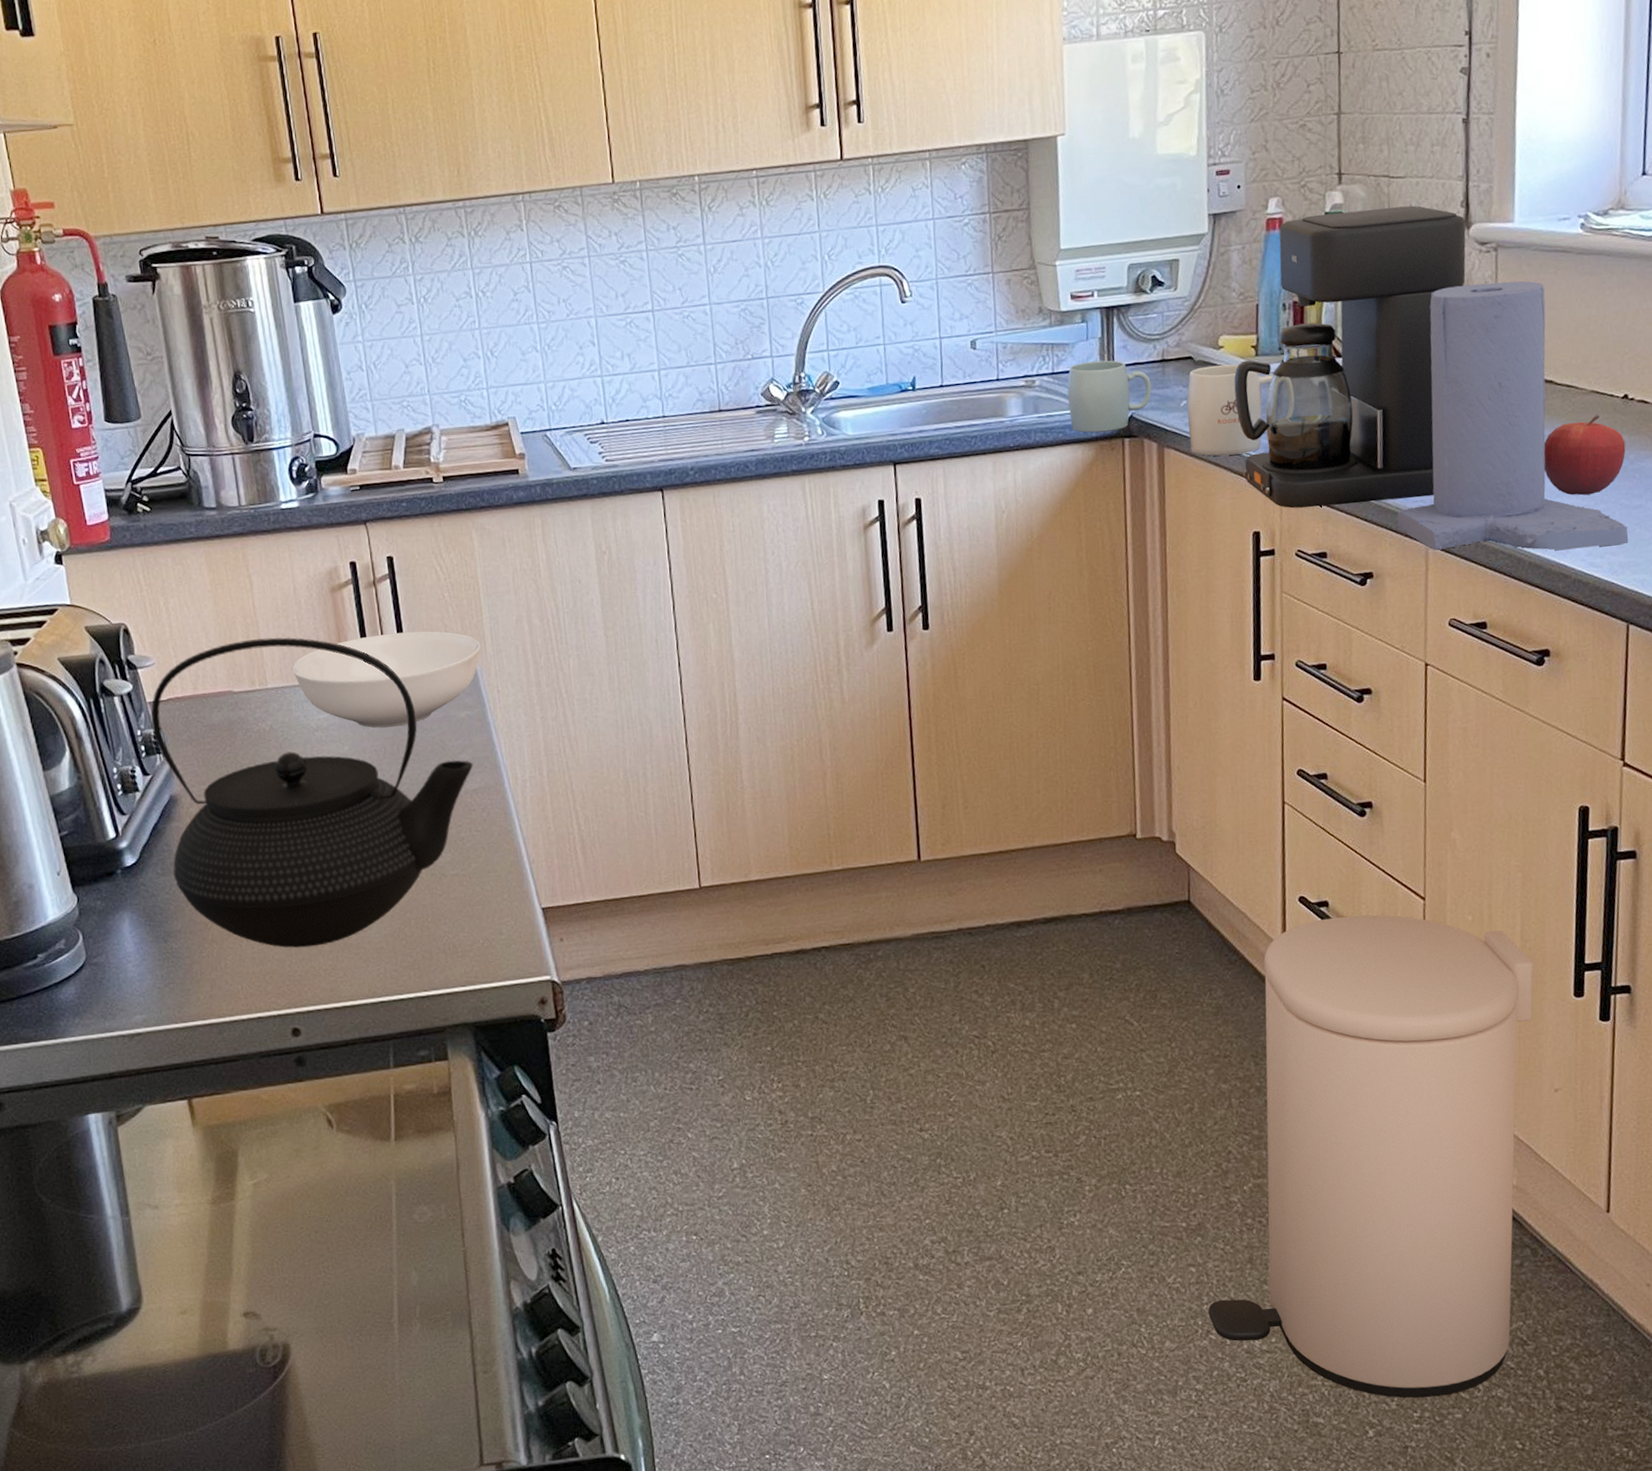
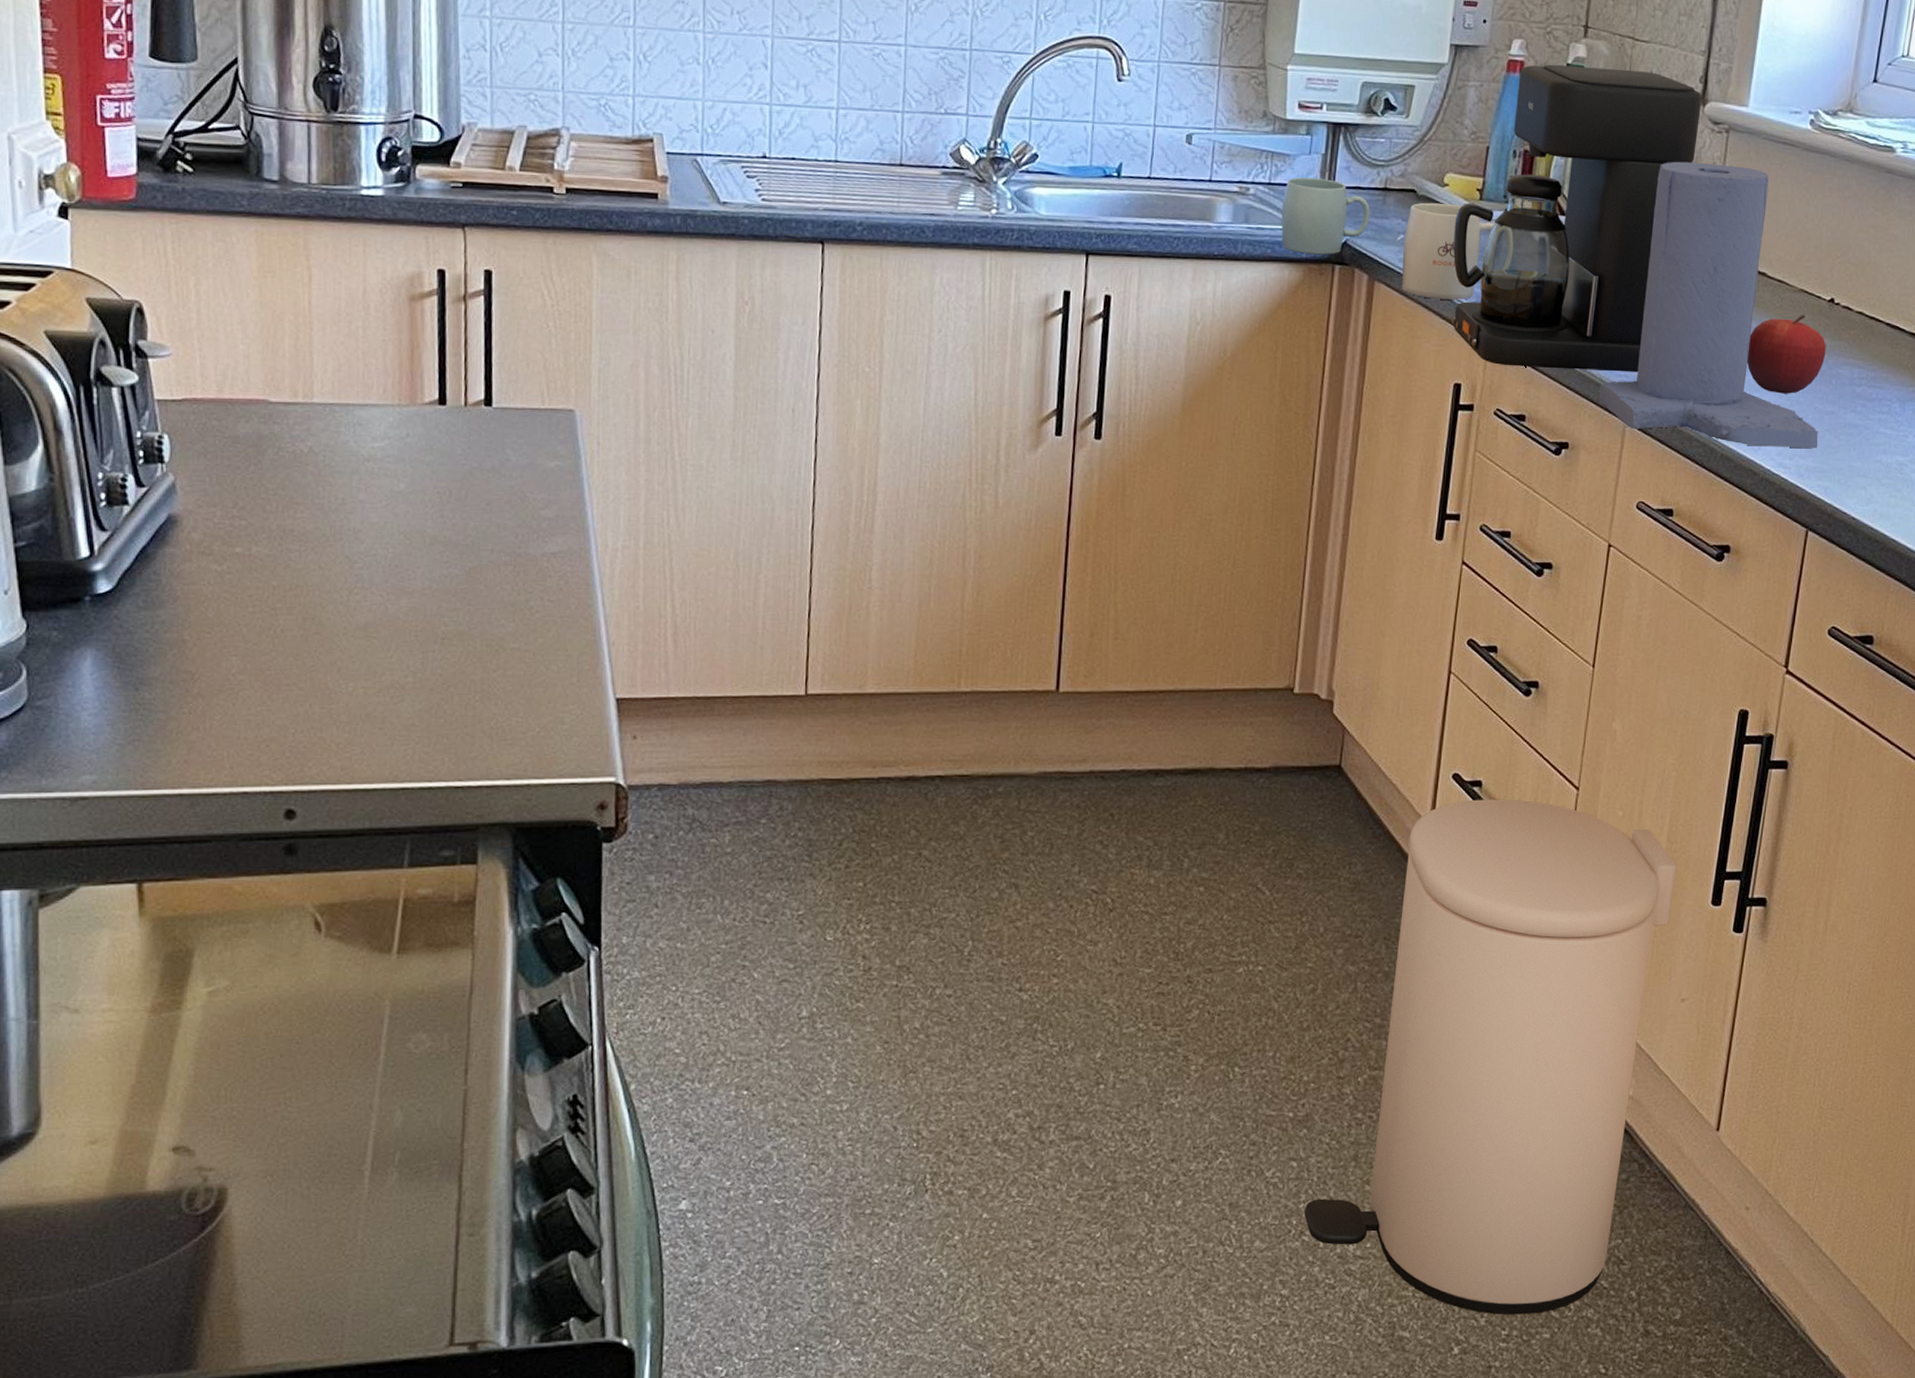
teapot: present [150,637,474,948] -> none [156,342,556,715]
bowl: present [291,631,481,728] -> none [347,358,585,469]

